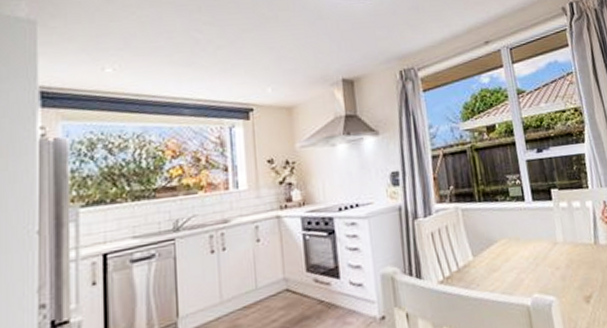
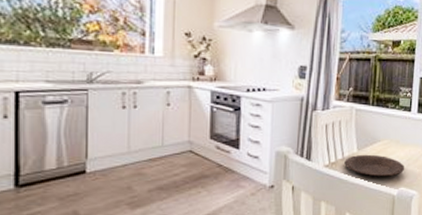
plate: none [461,258,534,287] -> present [344,154,405,177]

